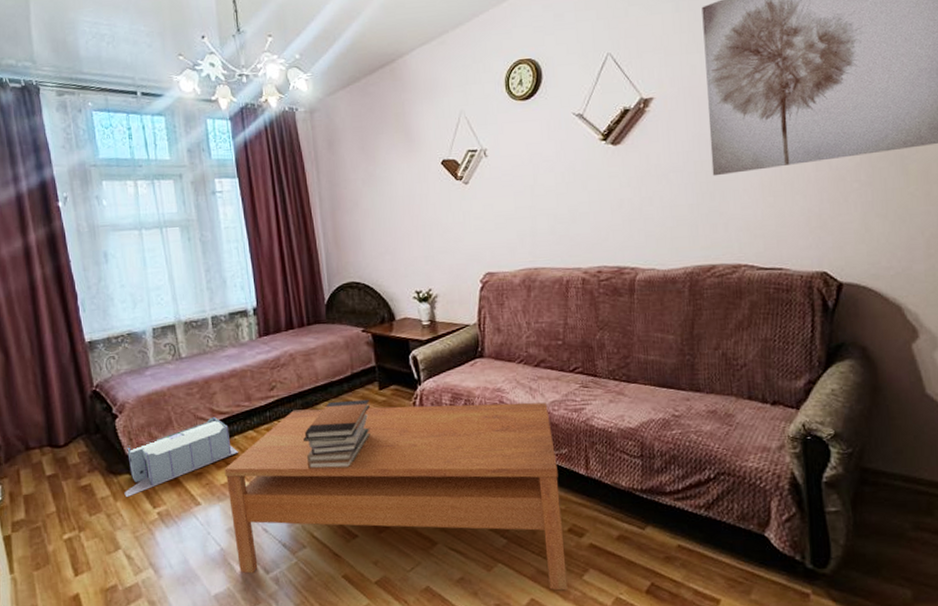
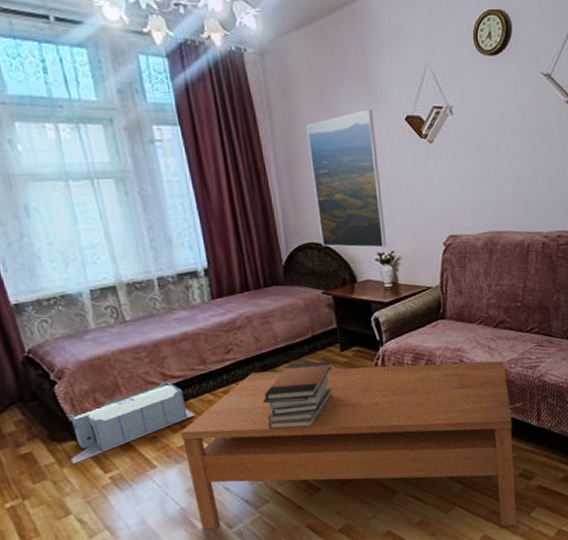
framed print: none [349,156,425,286] -> present [306,109,387,248]

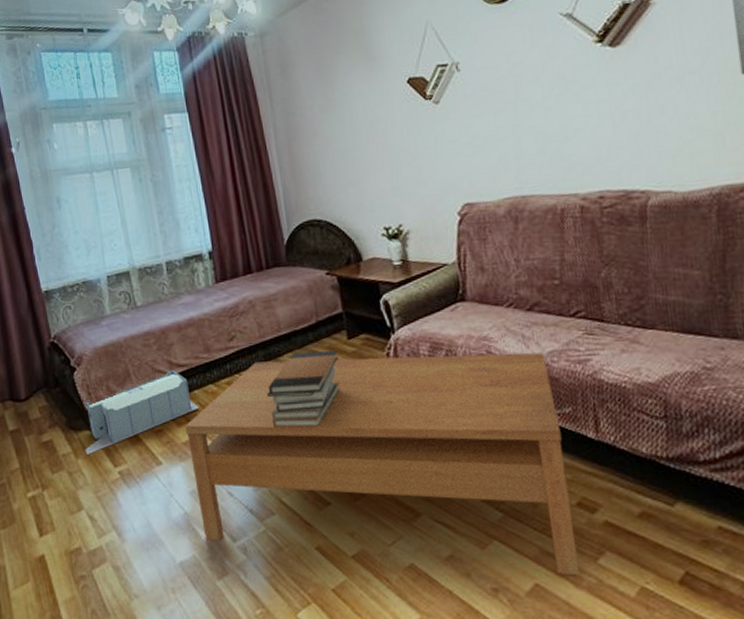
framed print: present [306,109,387,248] -> none [305,76,394,223]

